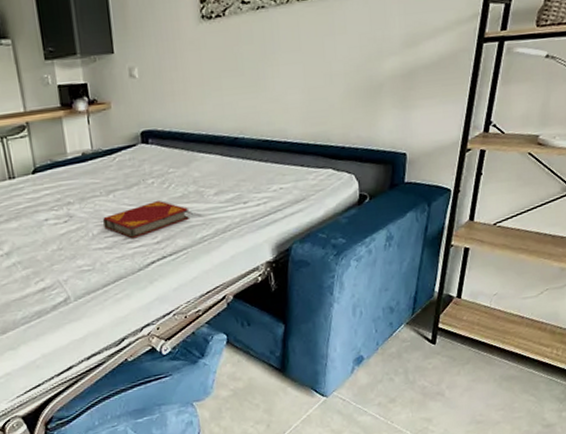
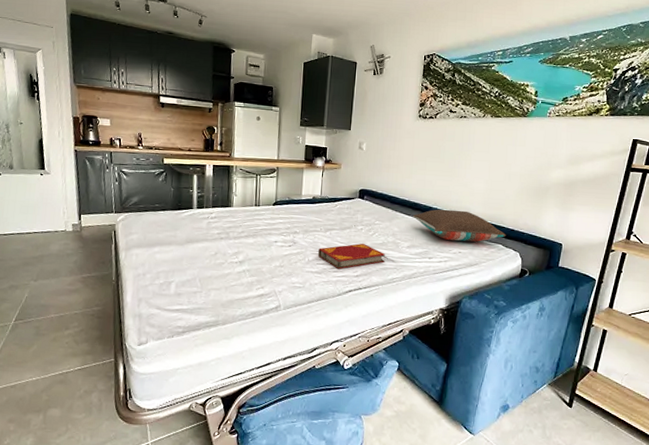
pillow: none [214,134,337,176] -> present [412,209,507,242]

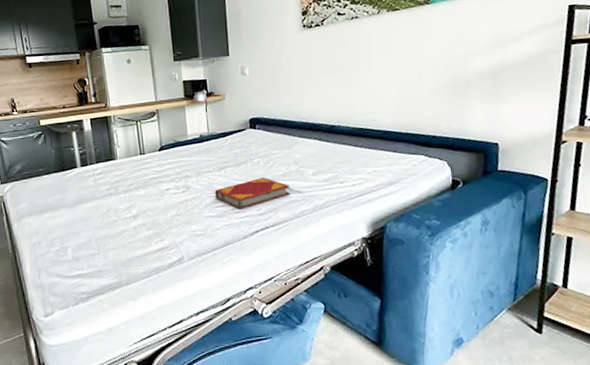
pillow: present [412,209,507,242] -> none [313,123,428,160]

